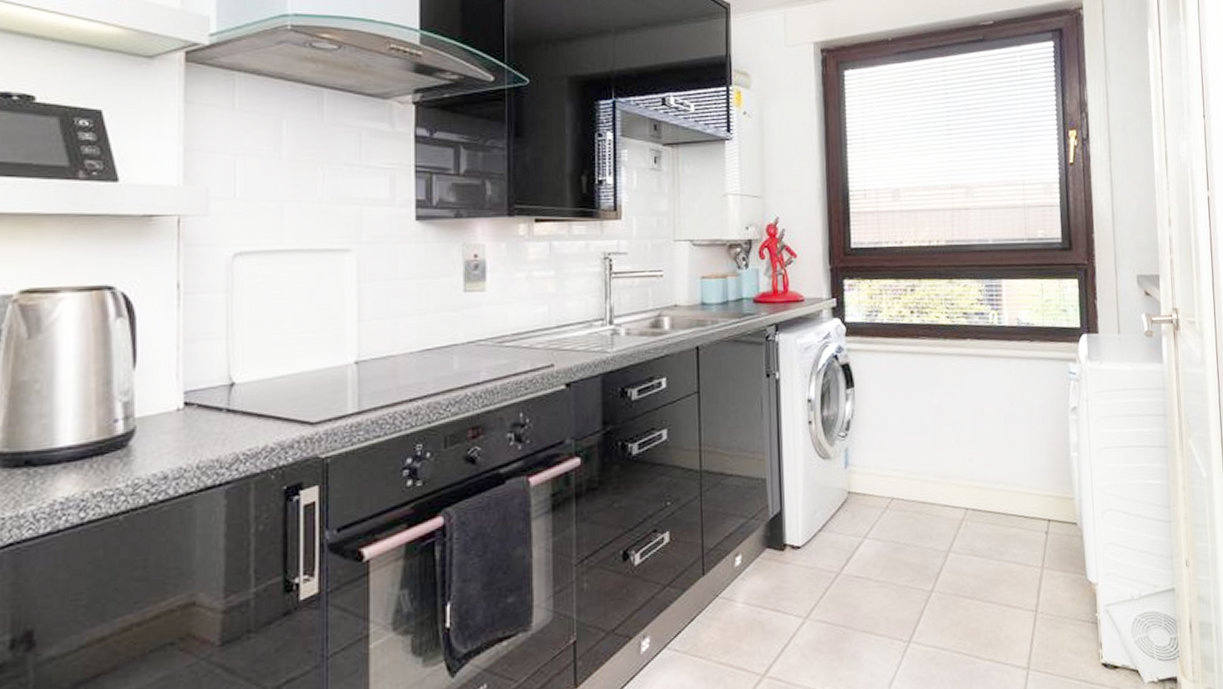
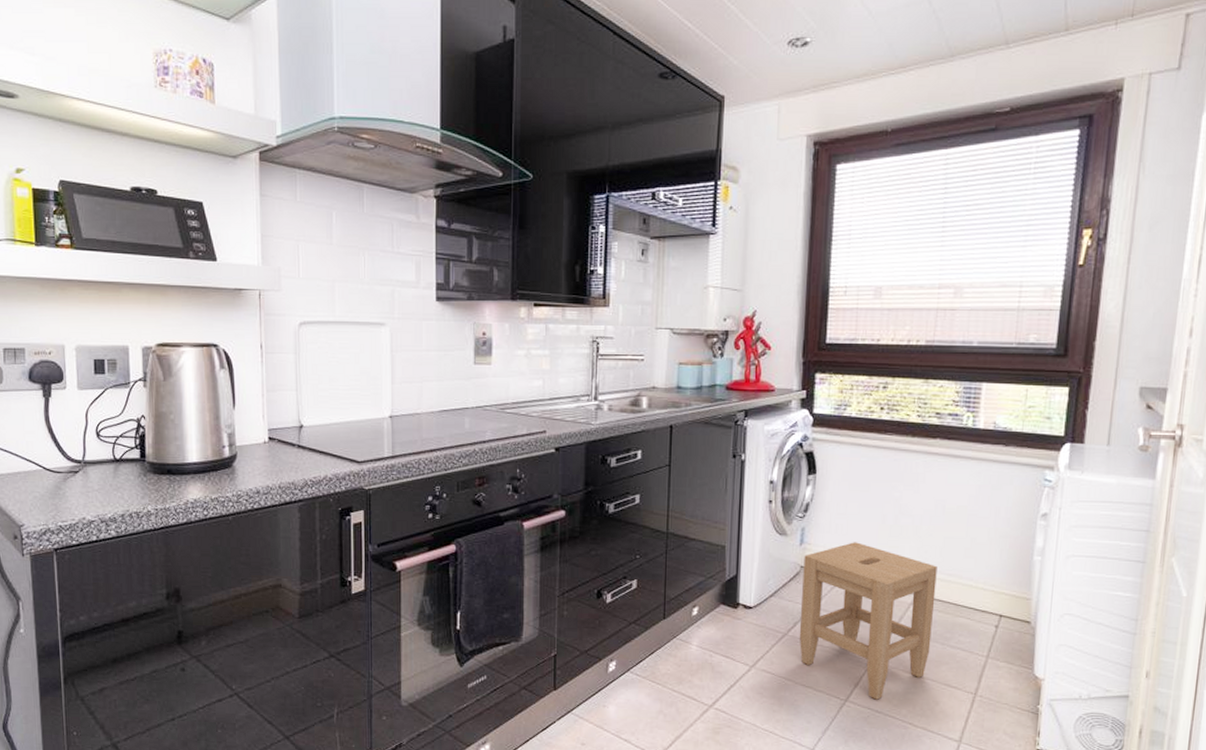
stool: none [850,458,987,635] -> present [800,542,937,700]

